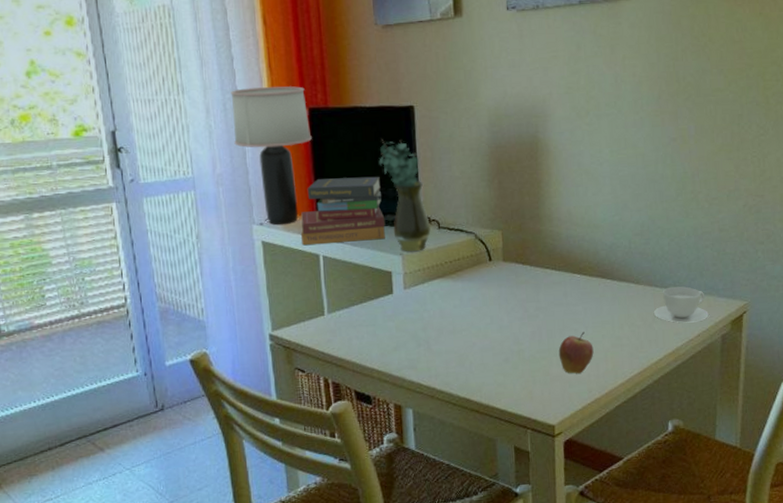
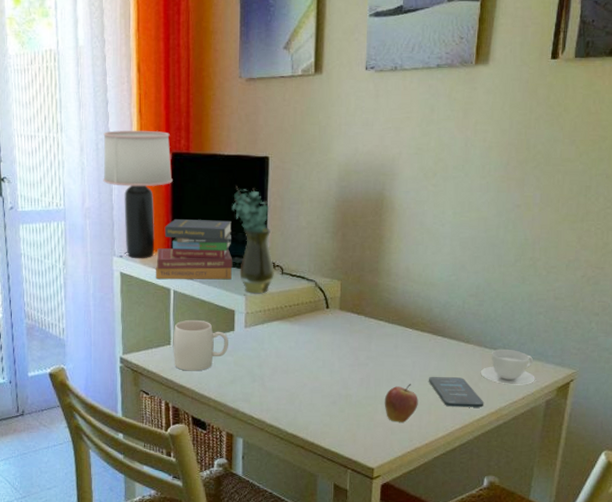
mug: none [326,285,388,342] -> present [173,319,228,371]
smartphone: none [602,320,661,352] -> present [429,376,484,408]

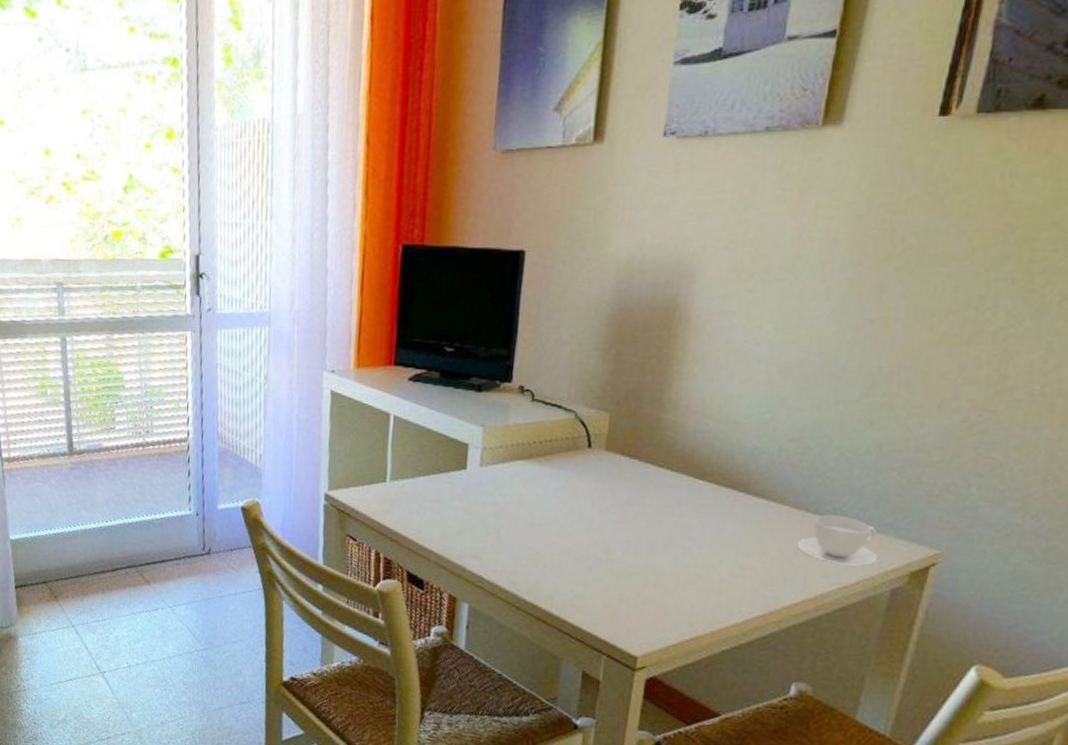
table lamp: present [103,130,173,258] -> none [317,217,401,375]
books: present [156,219,233,280] -> none [373,328,472,406]
mug: present [173,319,228,371] -> none [388,452,458,517]
vase: present [232,185,274,293] -> none [473,287,523,424]
fruit: present [384,383,418,422] -> none [657,551,705,602]
smartphone: present [429,376,484,408] -> none [722,544,800,591]

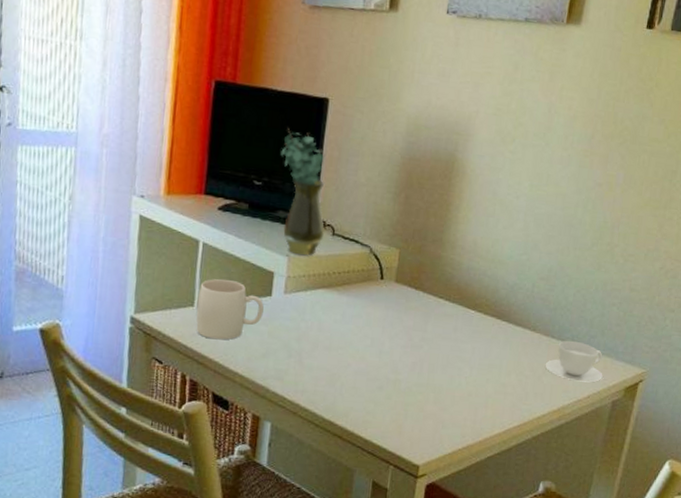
mug: none [388,452,458,517] -> present [196,278,264,340]
vase: none [473,287,523,424] -> present [280,127,325,255]

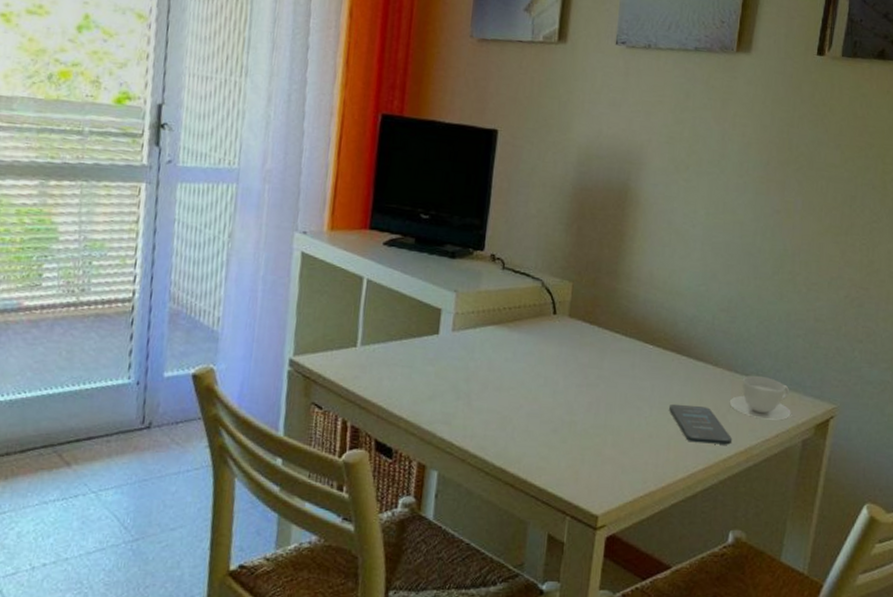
mug: present [196,278,264,340] -> none [358,316,431,383]
vase: present [280,127,325,255] -> none [448,159,495,290]
smartphone: none [488,365,547,404] -> present [669,403,733,445]

